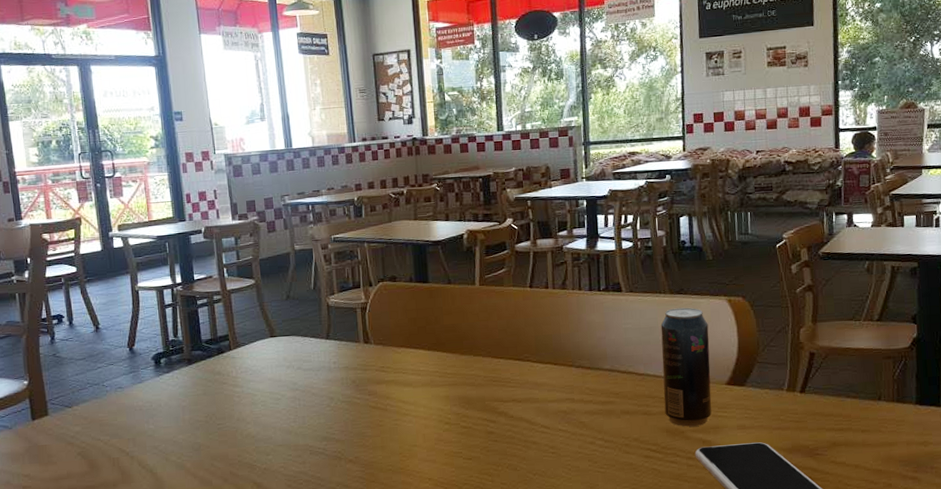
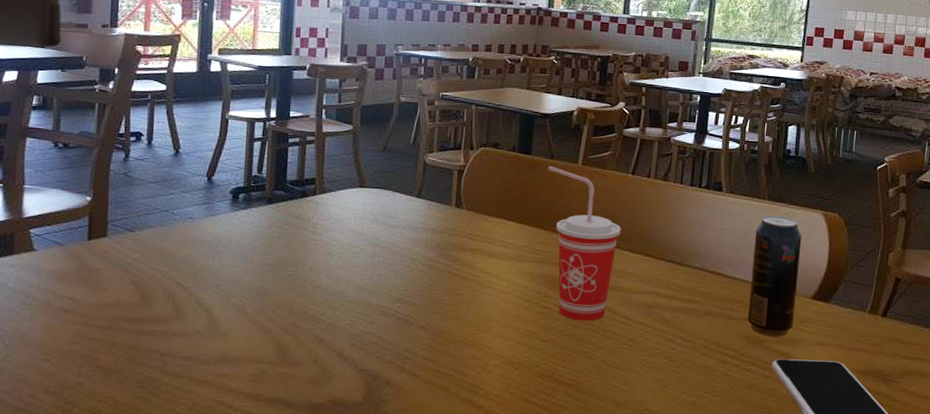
beverage cup: none [446,290,527,436] -> present [547,165,621,321]

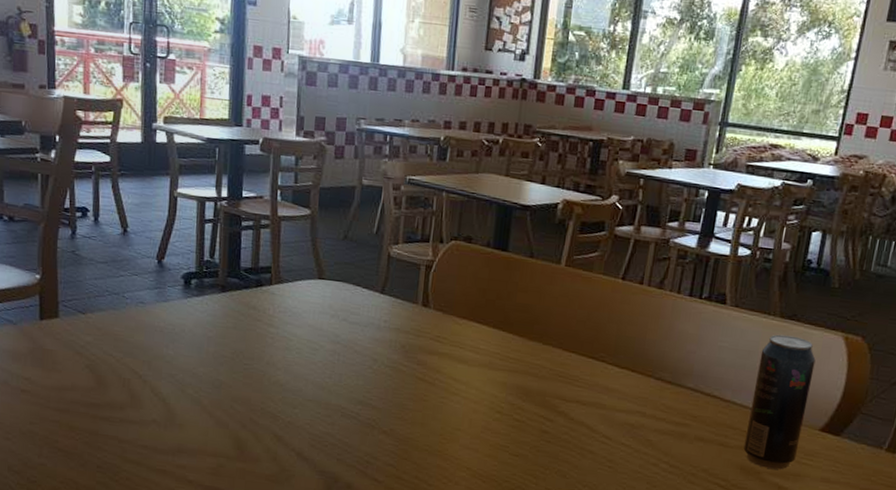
beverage cup: present [547,165,621,321] -> none [525,265,606,438]

